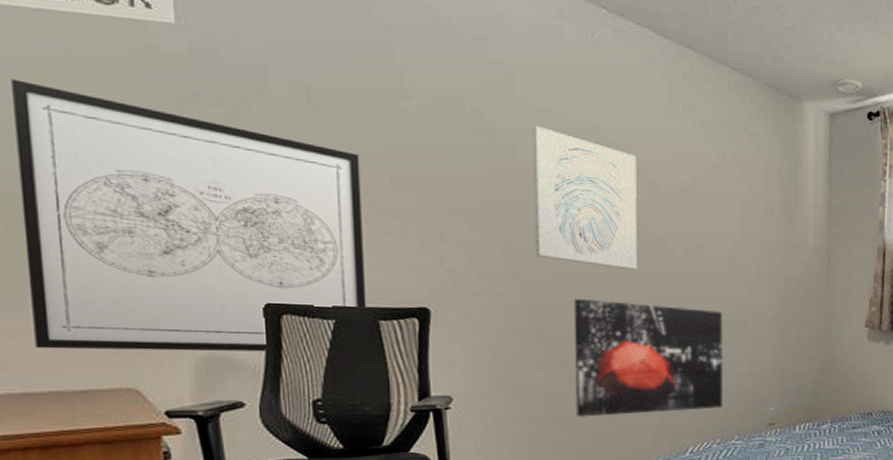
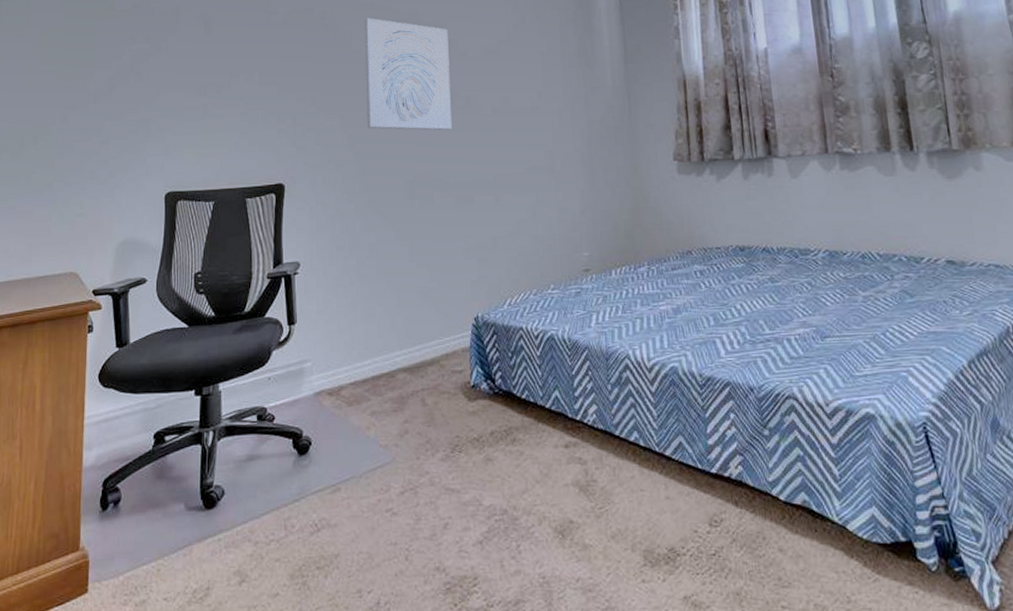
wall art: present [11,79,367,352] -> none [18,46,238,245]
wall art: present [573,298,724,417] -> none [398,159,536,275]

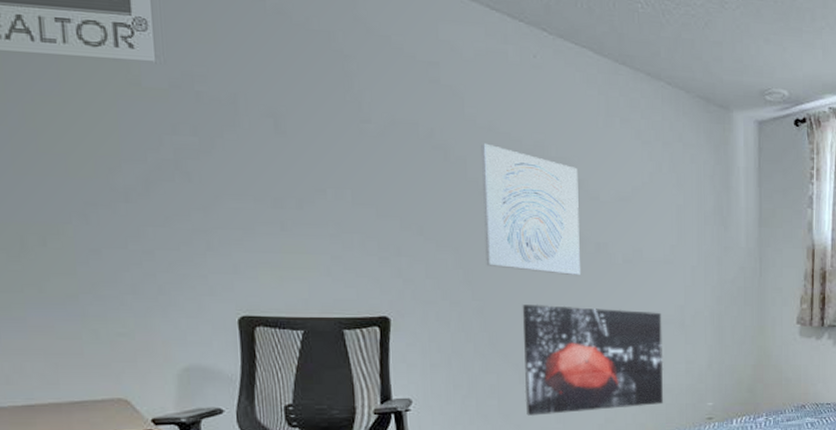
wall art: none [398,159,536,275] -> present [522,304,664,416]

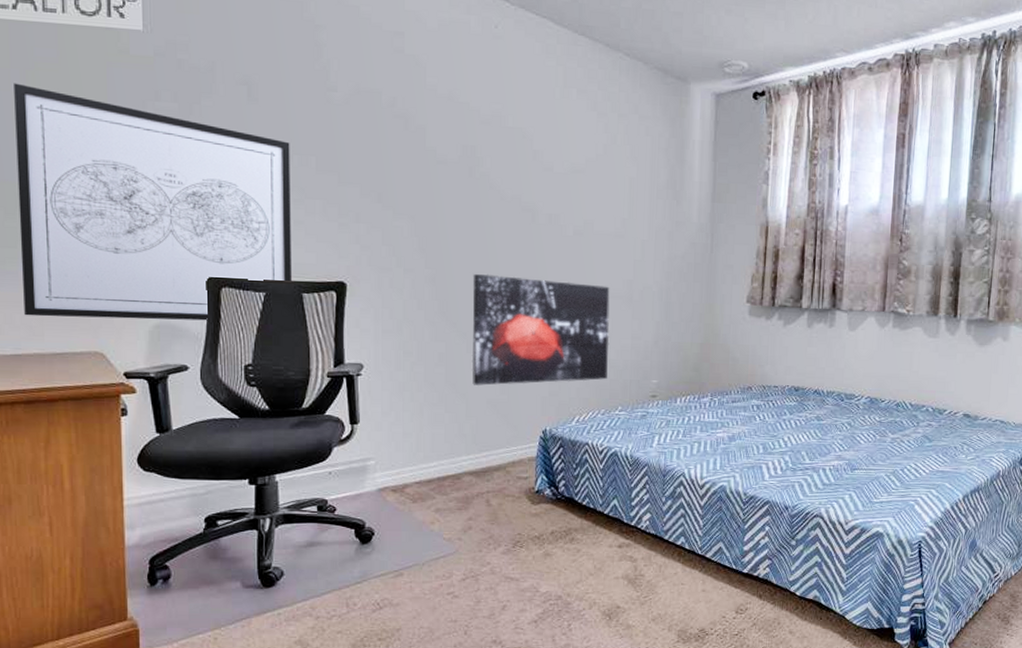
wall art: none [11,118,332,364] -> present [14,83,293,321]
wall art: present [480,143,580,276] -> none [439,112,533,247]

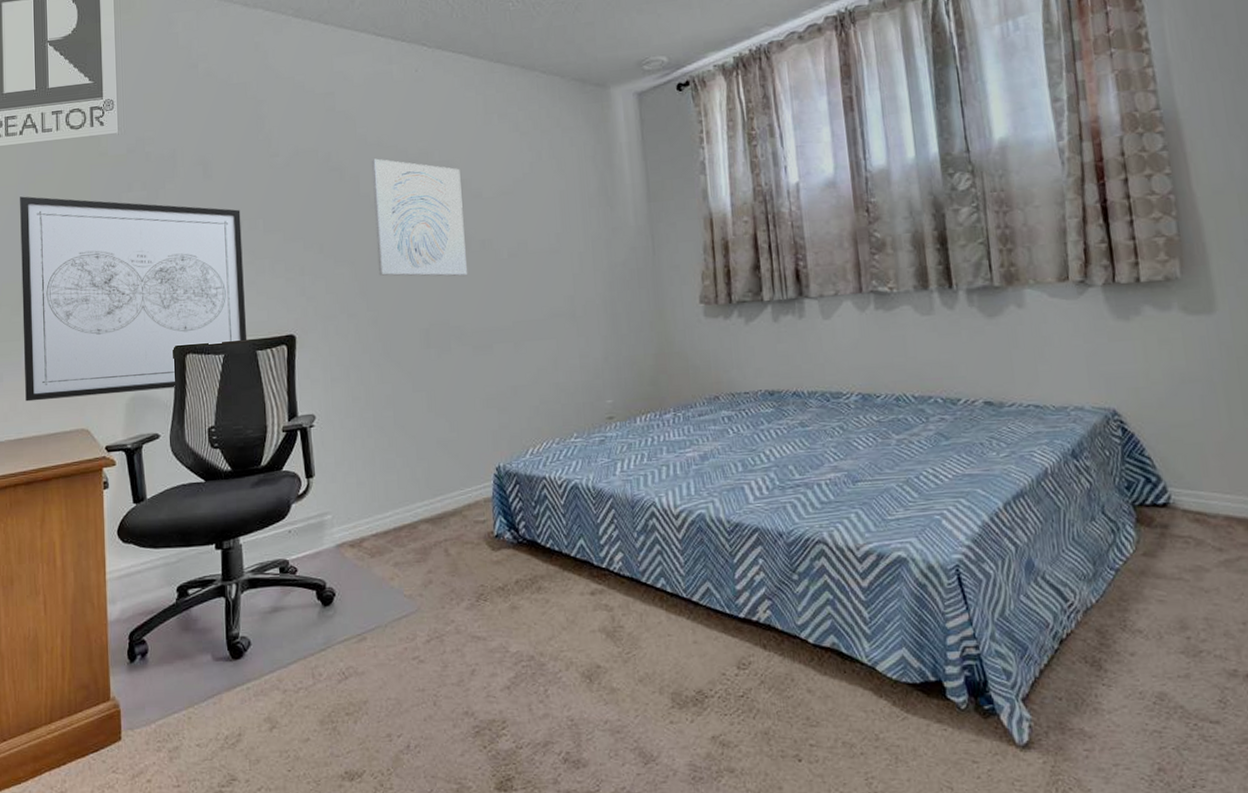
wall art: none [439,112,533,247] -> present [371,158,467,277]
wall art: present [471,274,610,386] -> none [413,305,558,425]

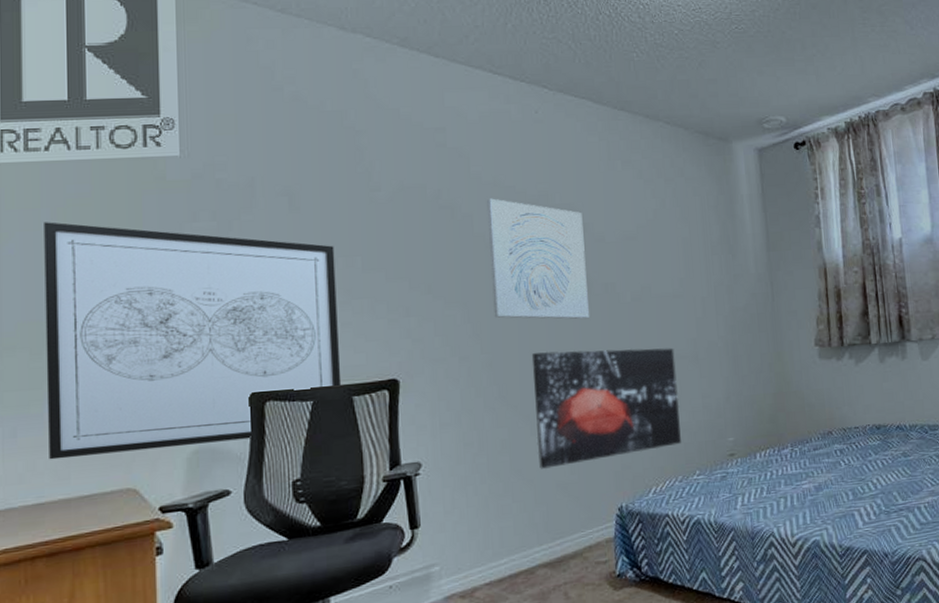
wall art: none [413,305,558,425] -> present [531,348,681,469]

